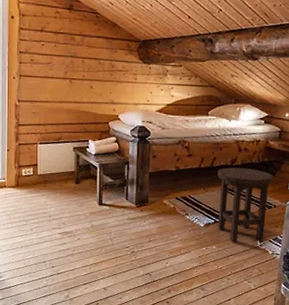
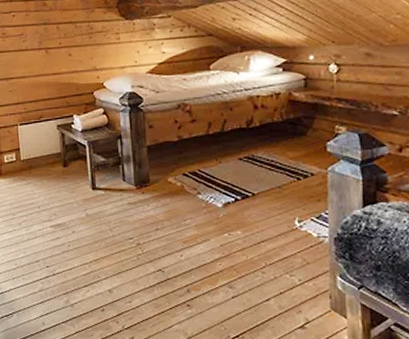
stool: present [217,167,274,242] -> none [231,129,305,224]

